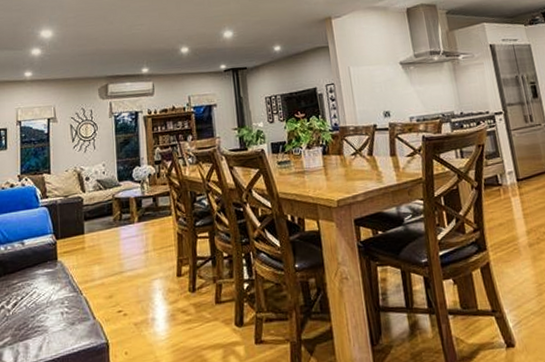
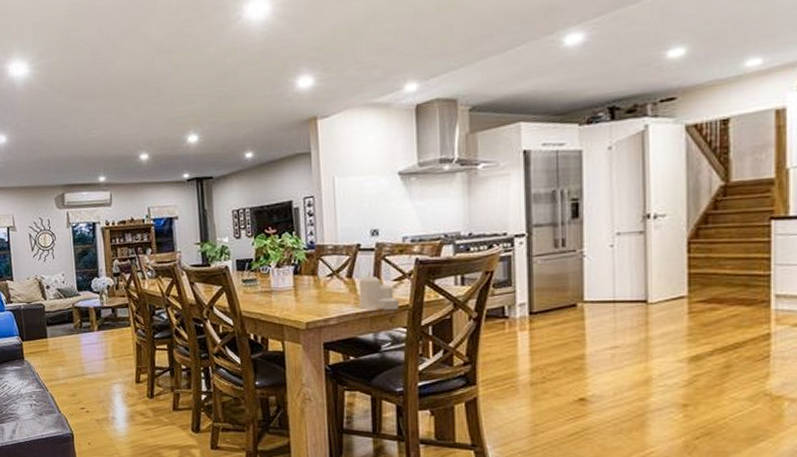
candle: none [378,150,415,185] -> present [358,273,400,310]

